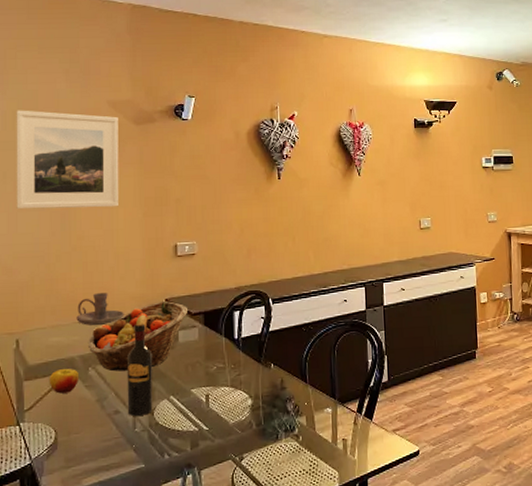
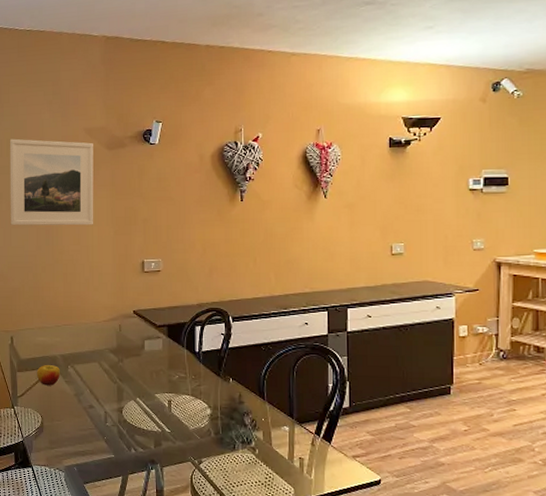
candle holder: present [76,293,124,326] -> none [58,302,98,331]
fruit basket: present [87,301,187,372] -> none [67,313,153,372]
wine bottle: present [126,322,153,416] -> none [99,330,122,412]

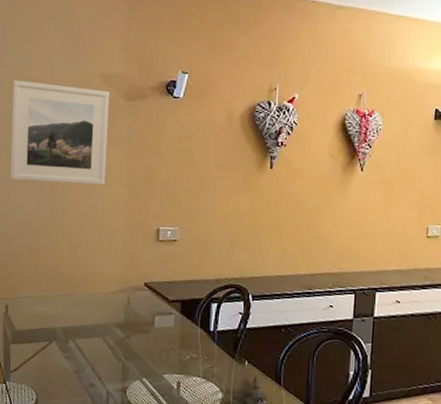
apple: present [36,365,61,386] -> none [32,338,60,361]

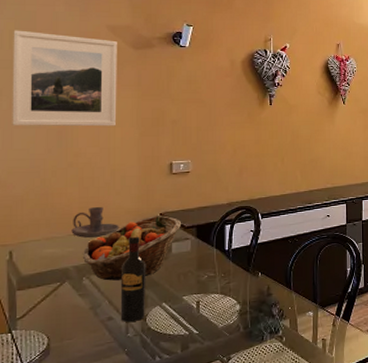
candle holder: none [60,269,104,302] -> present [71,207,119,239]
fruit basket: none [68,285,165,348] -> present [82,215,181,281]
wine bottle: none [102,303,129,392] -> present [120,235,146,322]

